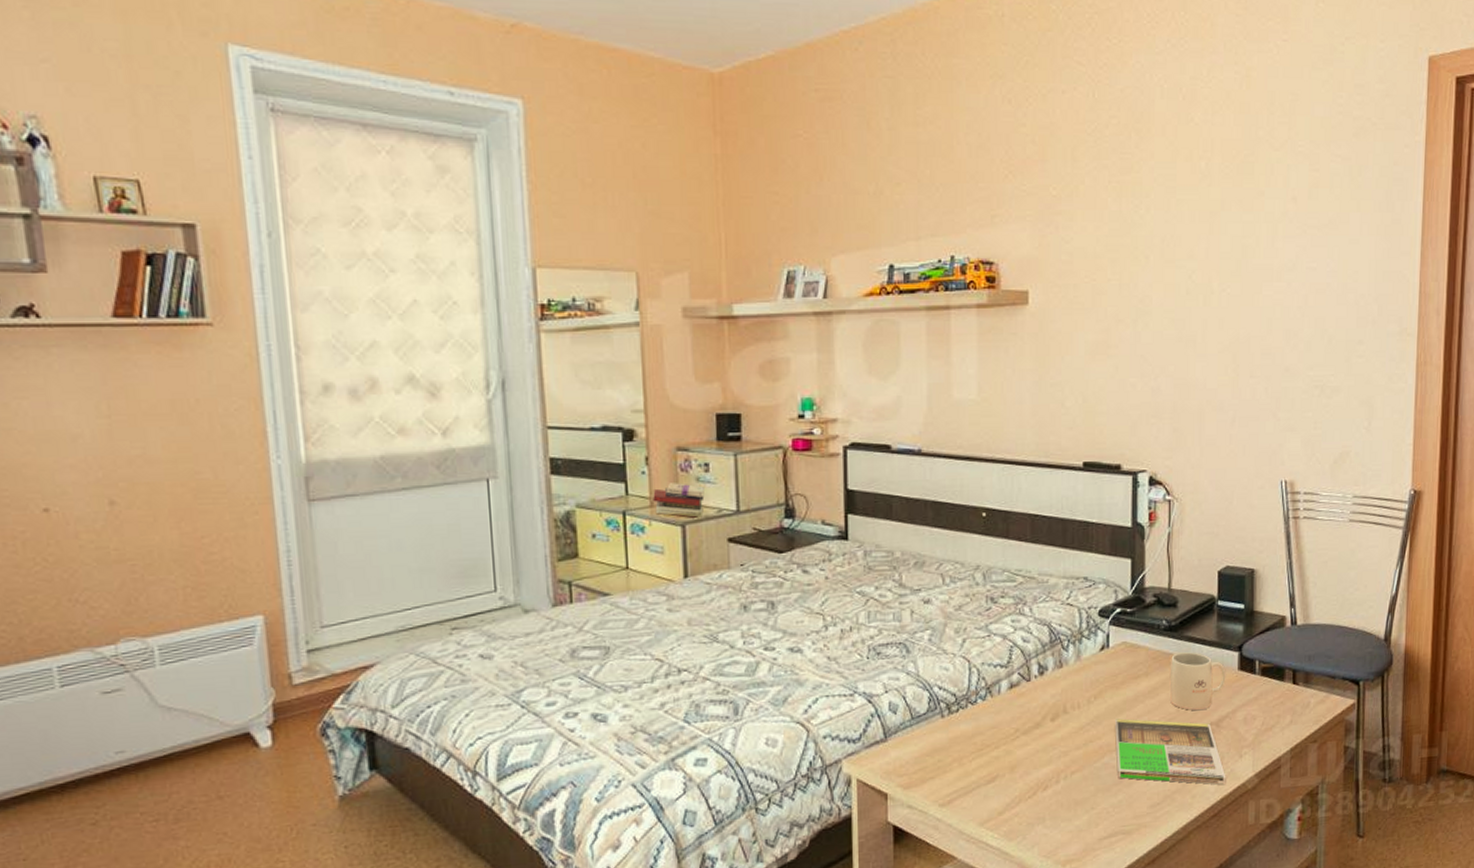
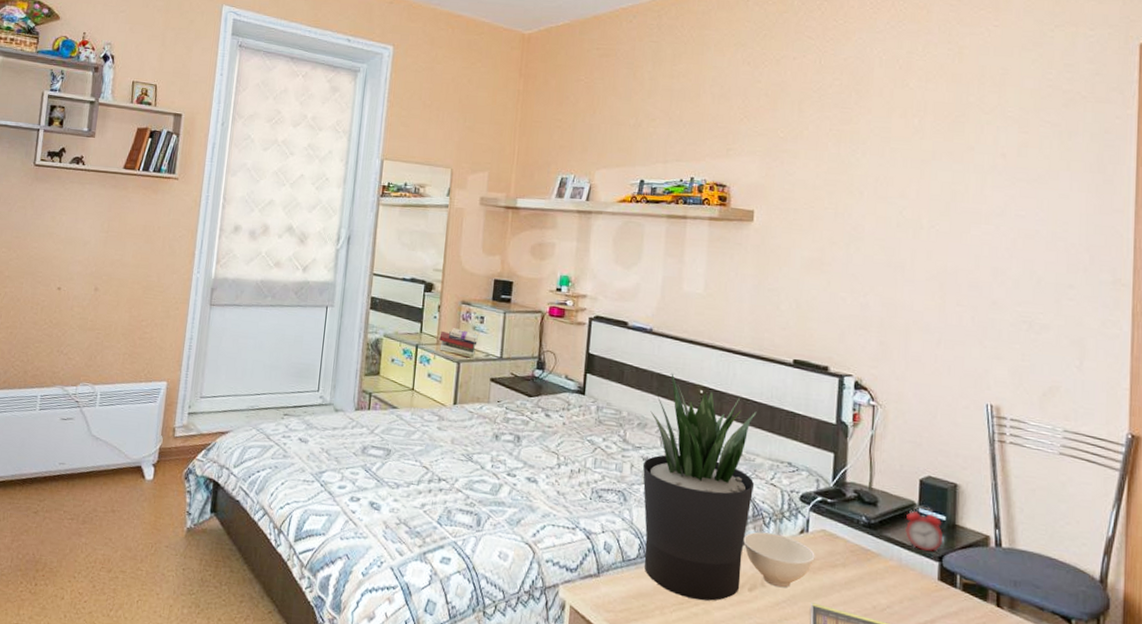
planter: none [924,498,1050,743] -> present [642,373,757,601]
bowl: none [1042,656,1117,711] -> present [743,532,815,588]
mug: present [1169,652,1227,711] -> none [866,550,926,613]
alarm clock: none [1206,598,1241,644] -> present [906,505,943,553]

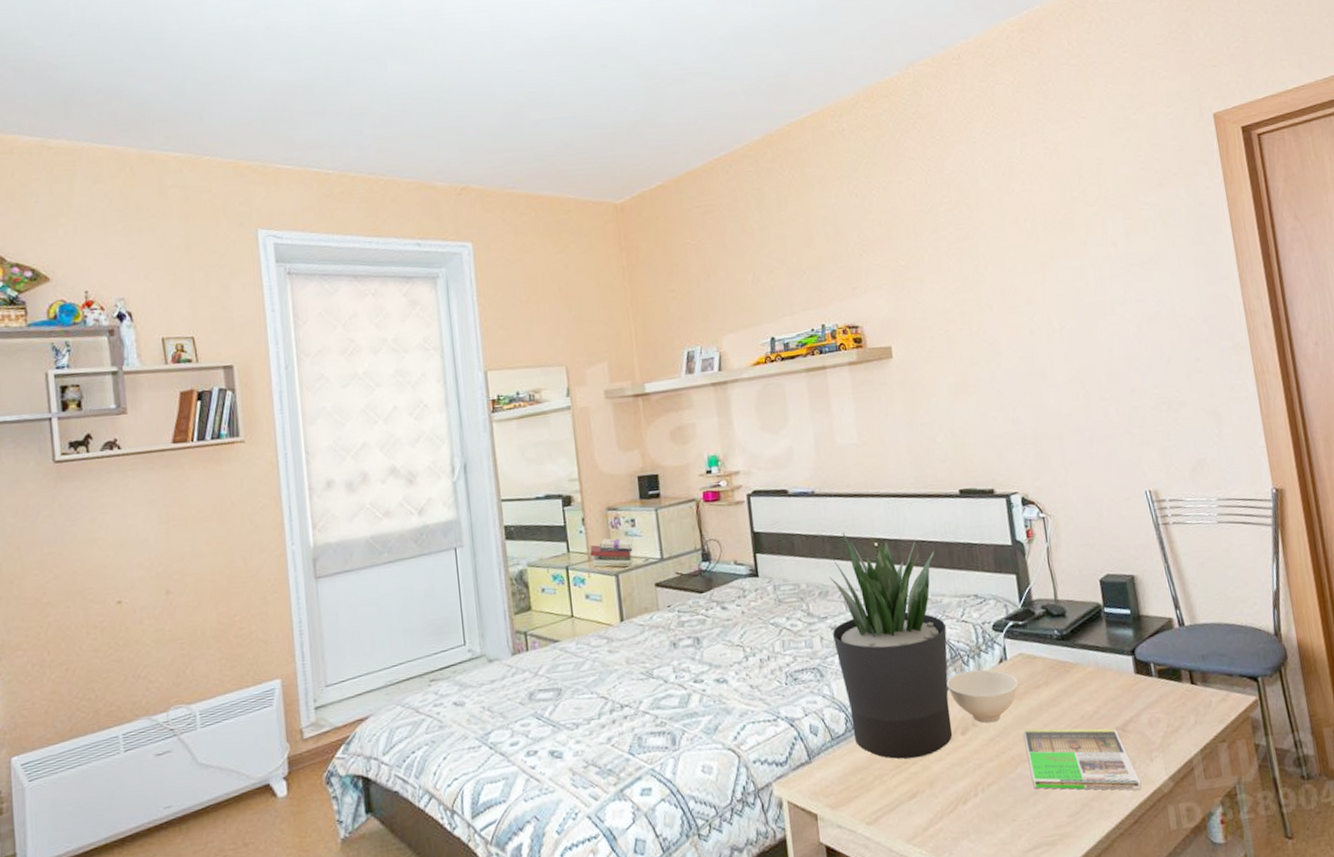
alarm clock: present [906,505,943,553] -> none [1094,605,1132,649]

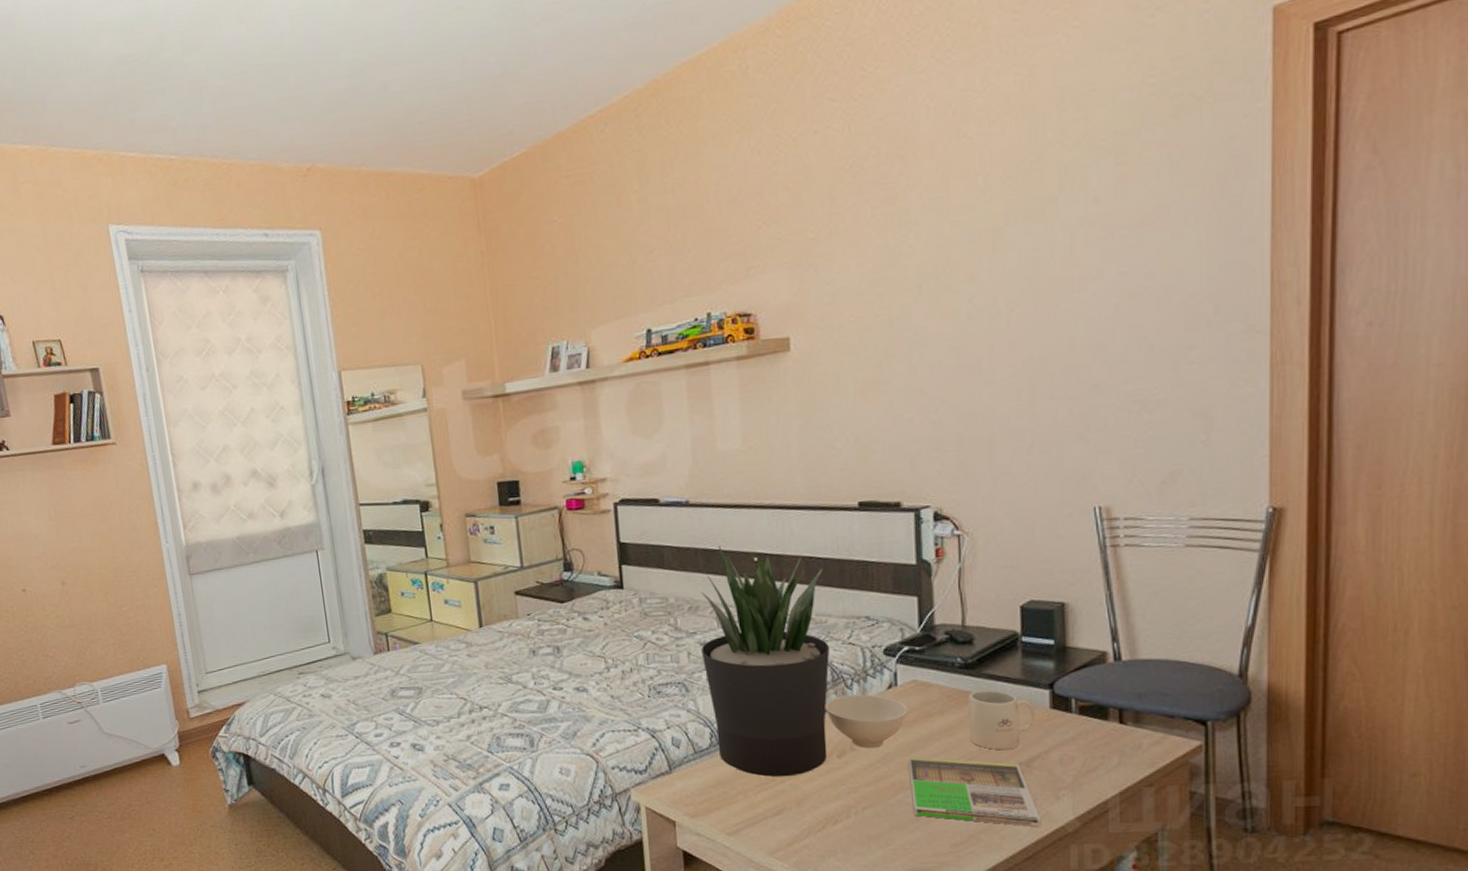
books: present [590,538,633,569] -> none [448,545,492,576]
mug: none [1067,659,1125,717] -> present [967,690,1037,751]

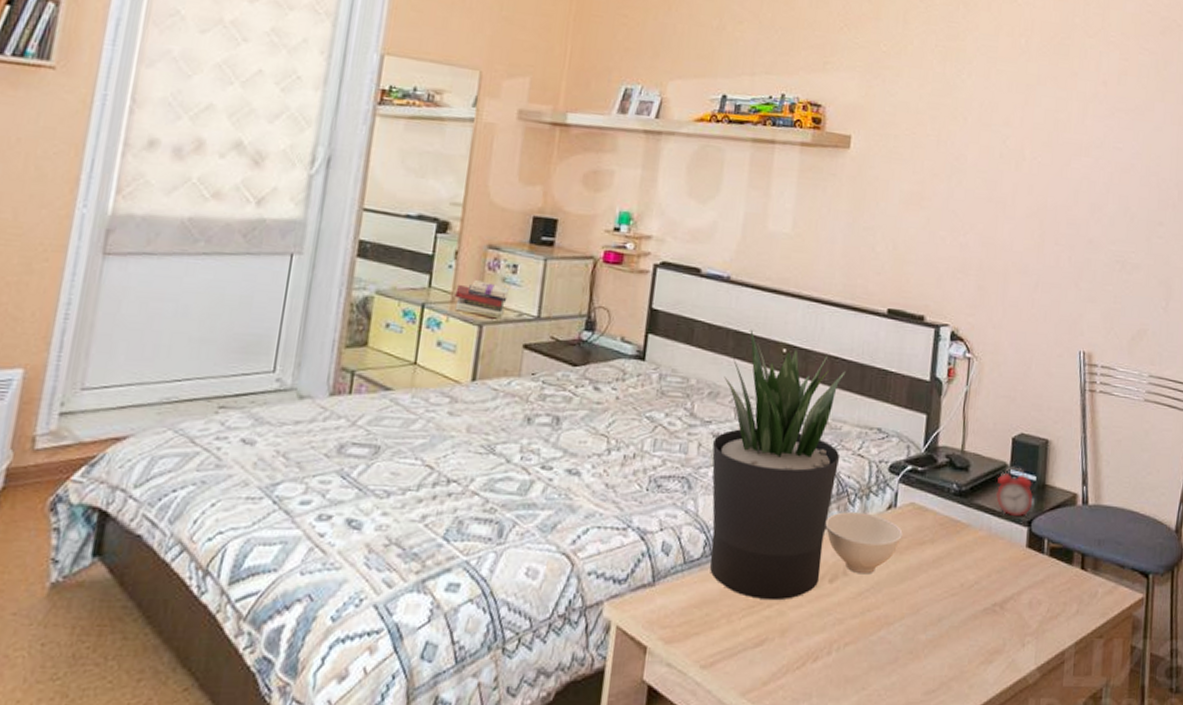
books: none [448,545,492,576] -> present [454,280,509,321]
magazine: present [908,756,1041,828] -> none [893,588,1007,677]
mug: present [967,690,1037,751] -> none [954,521,1015,588]
alarm clock: none [1008,634,1052,682] -> present [996,466,1033,518]

